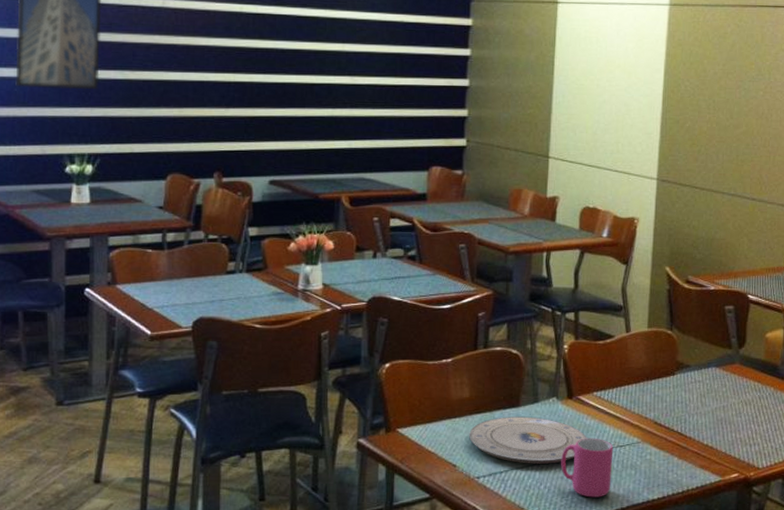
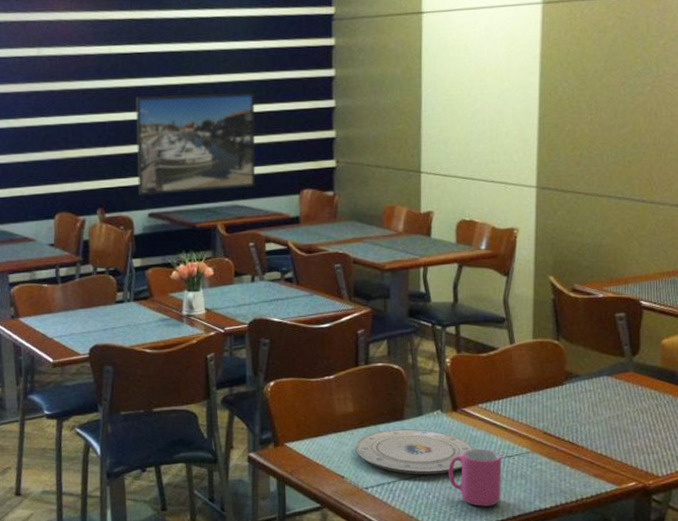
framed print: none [260,59,389,162] -> present [135,93,256,195]

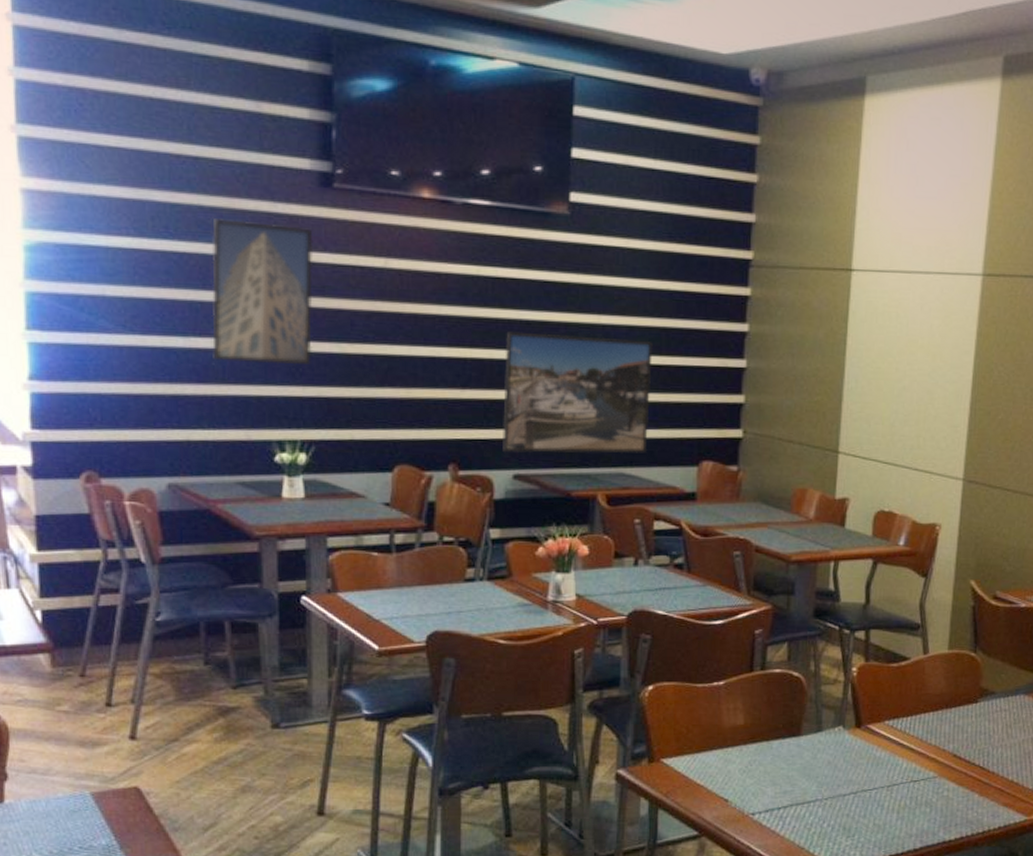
plate: present [355,429,474,475] -> none [743,747,877,800]
mug: present [449,449,502,507] -> none [847,771,907,837]

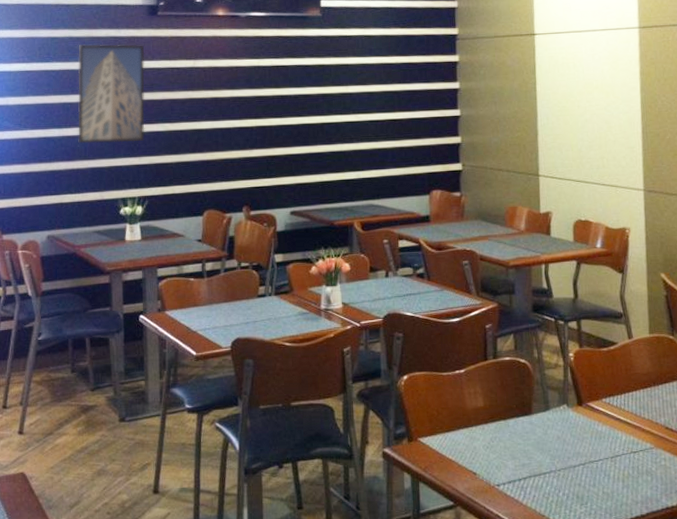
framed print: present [503,331,653,454] -> none [280,102,390,194]

